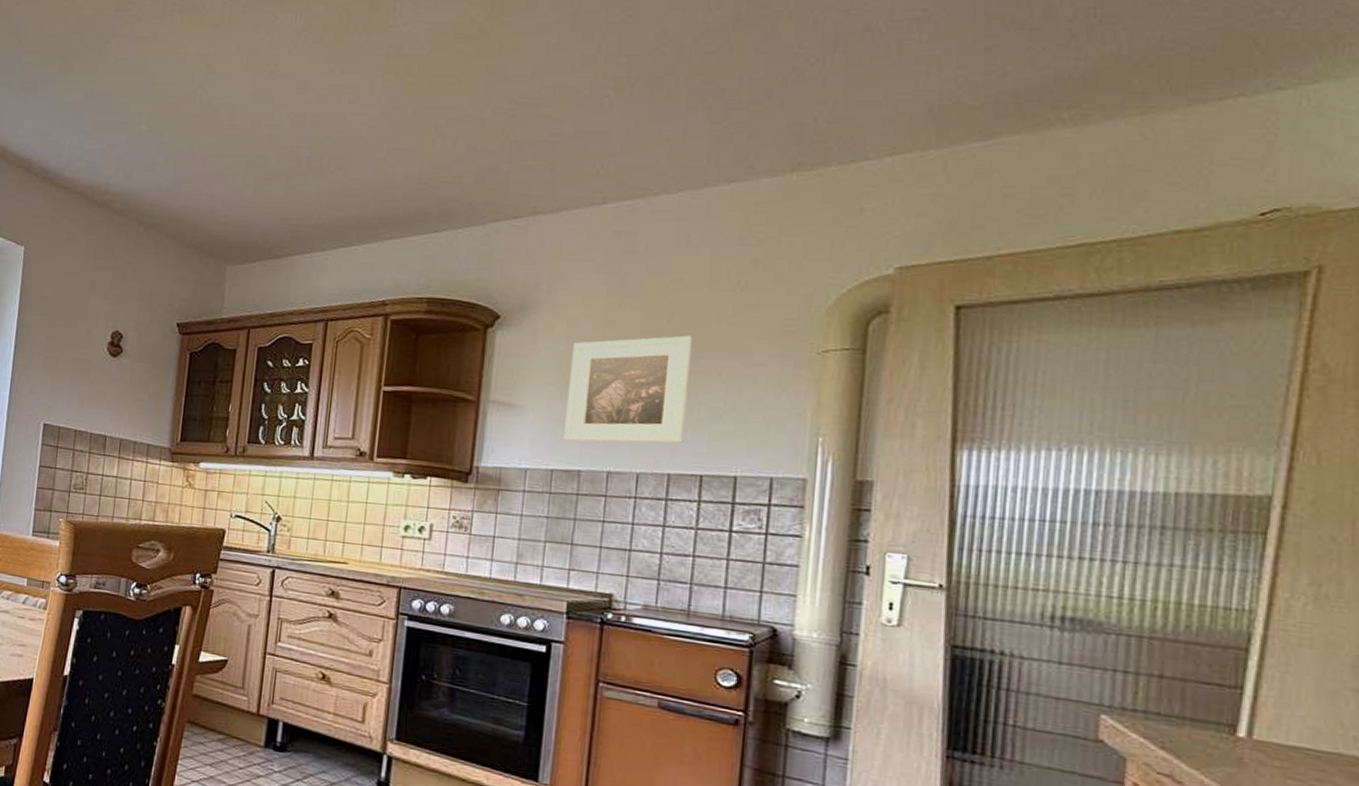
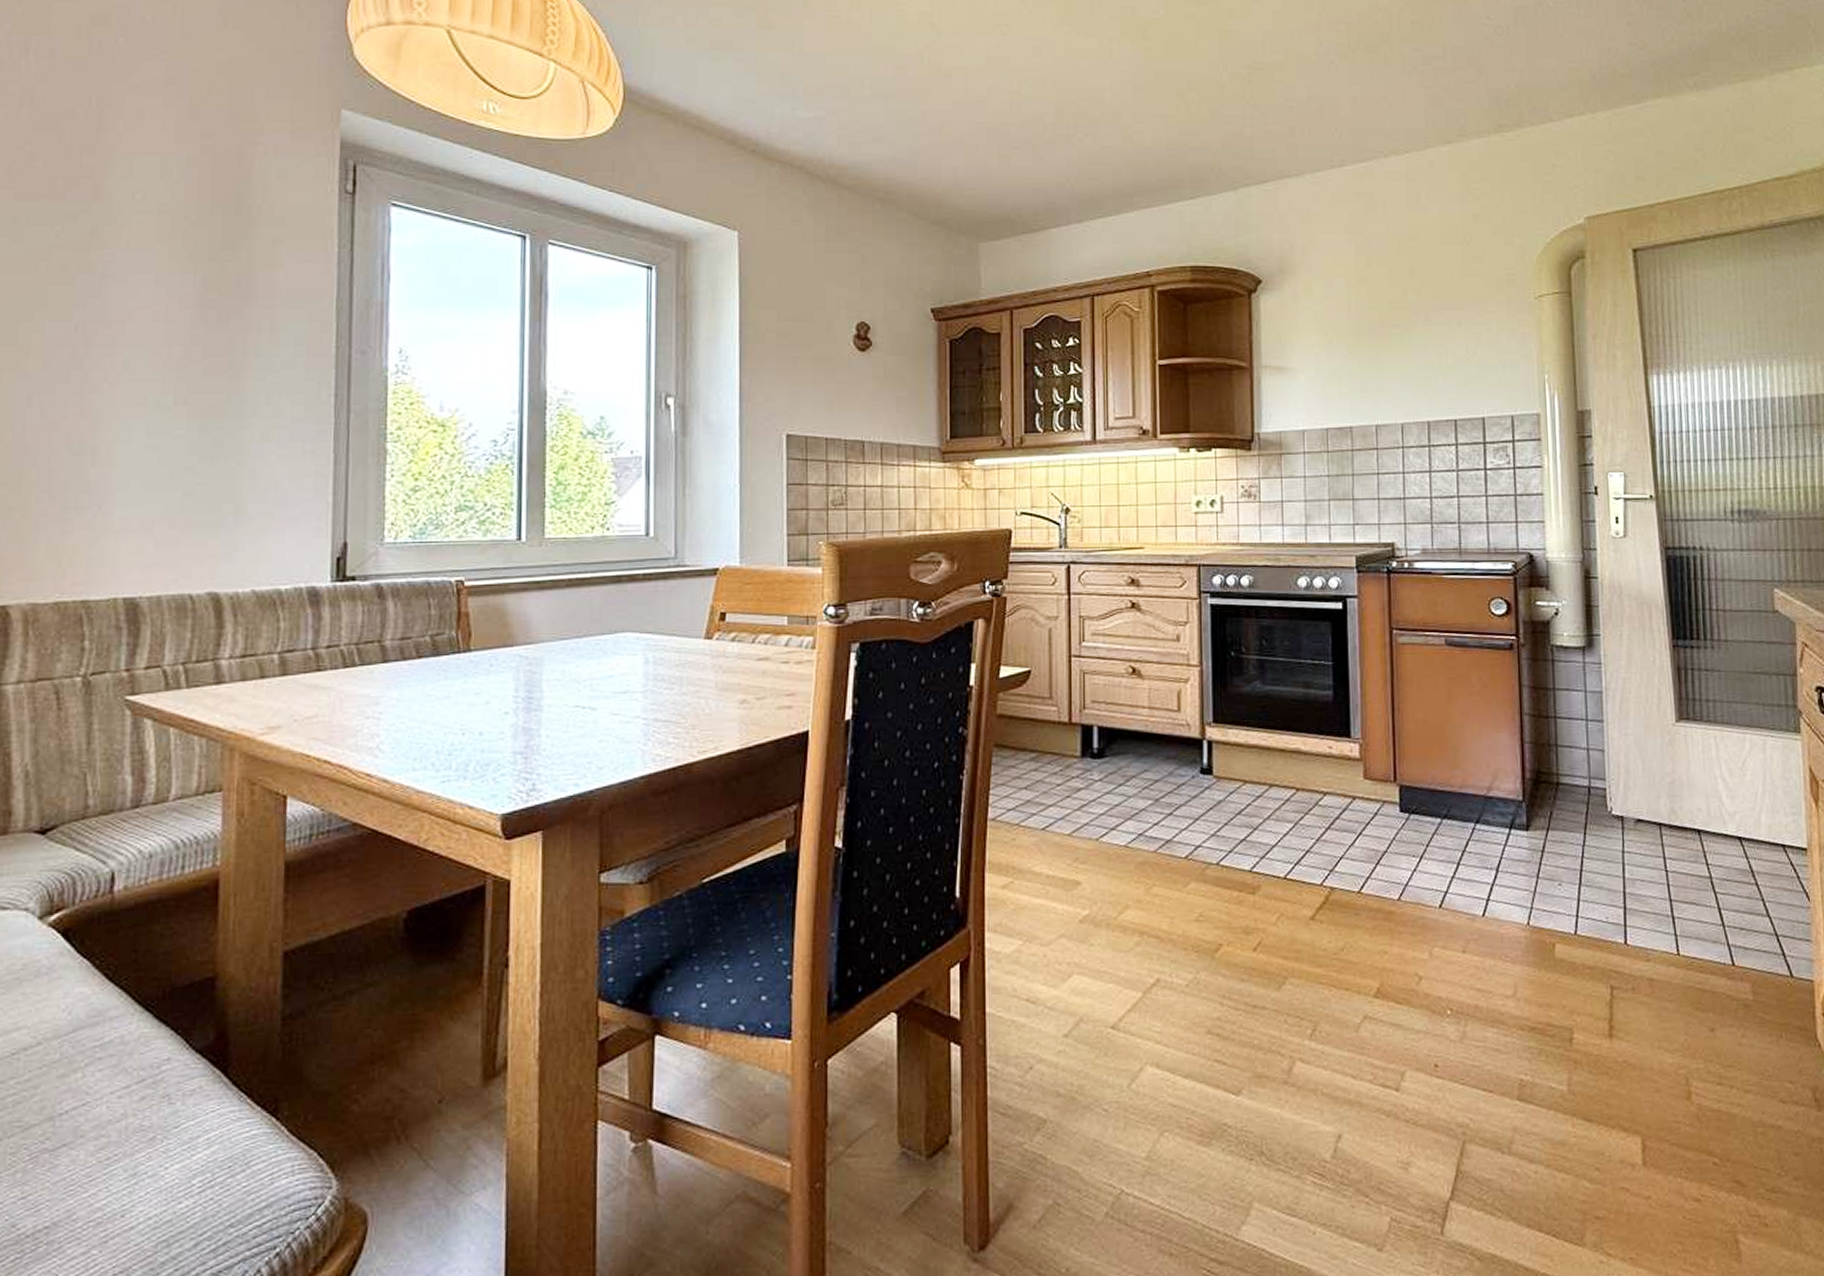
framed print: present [564,335,692,444] -> none [1331,289,1437,398]

